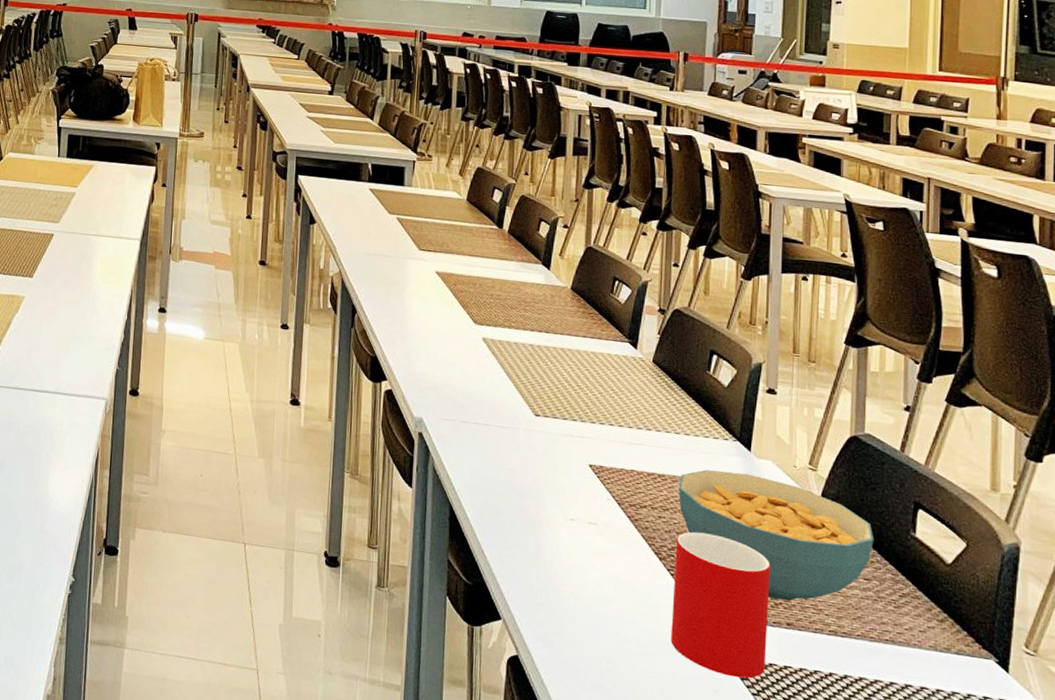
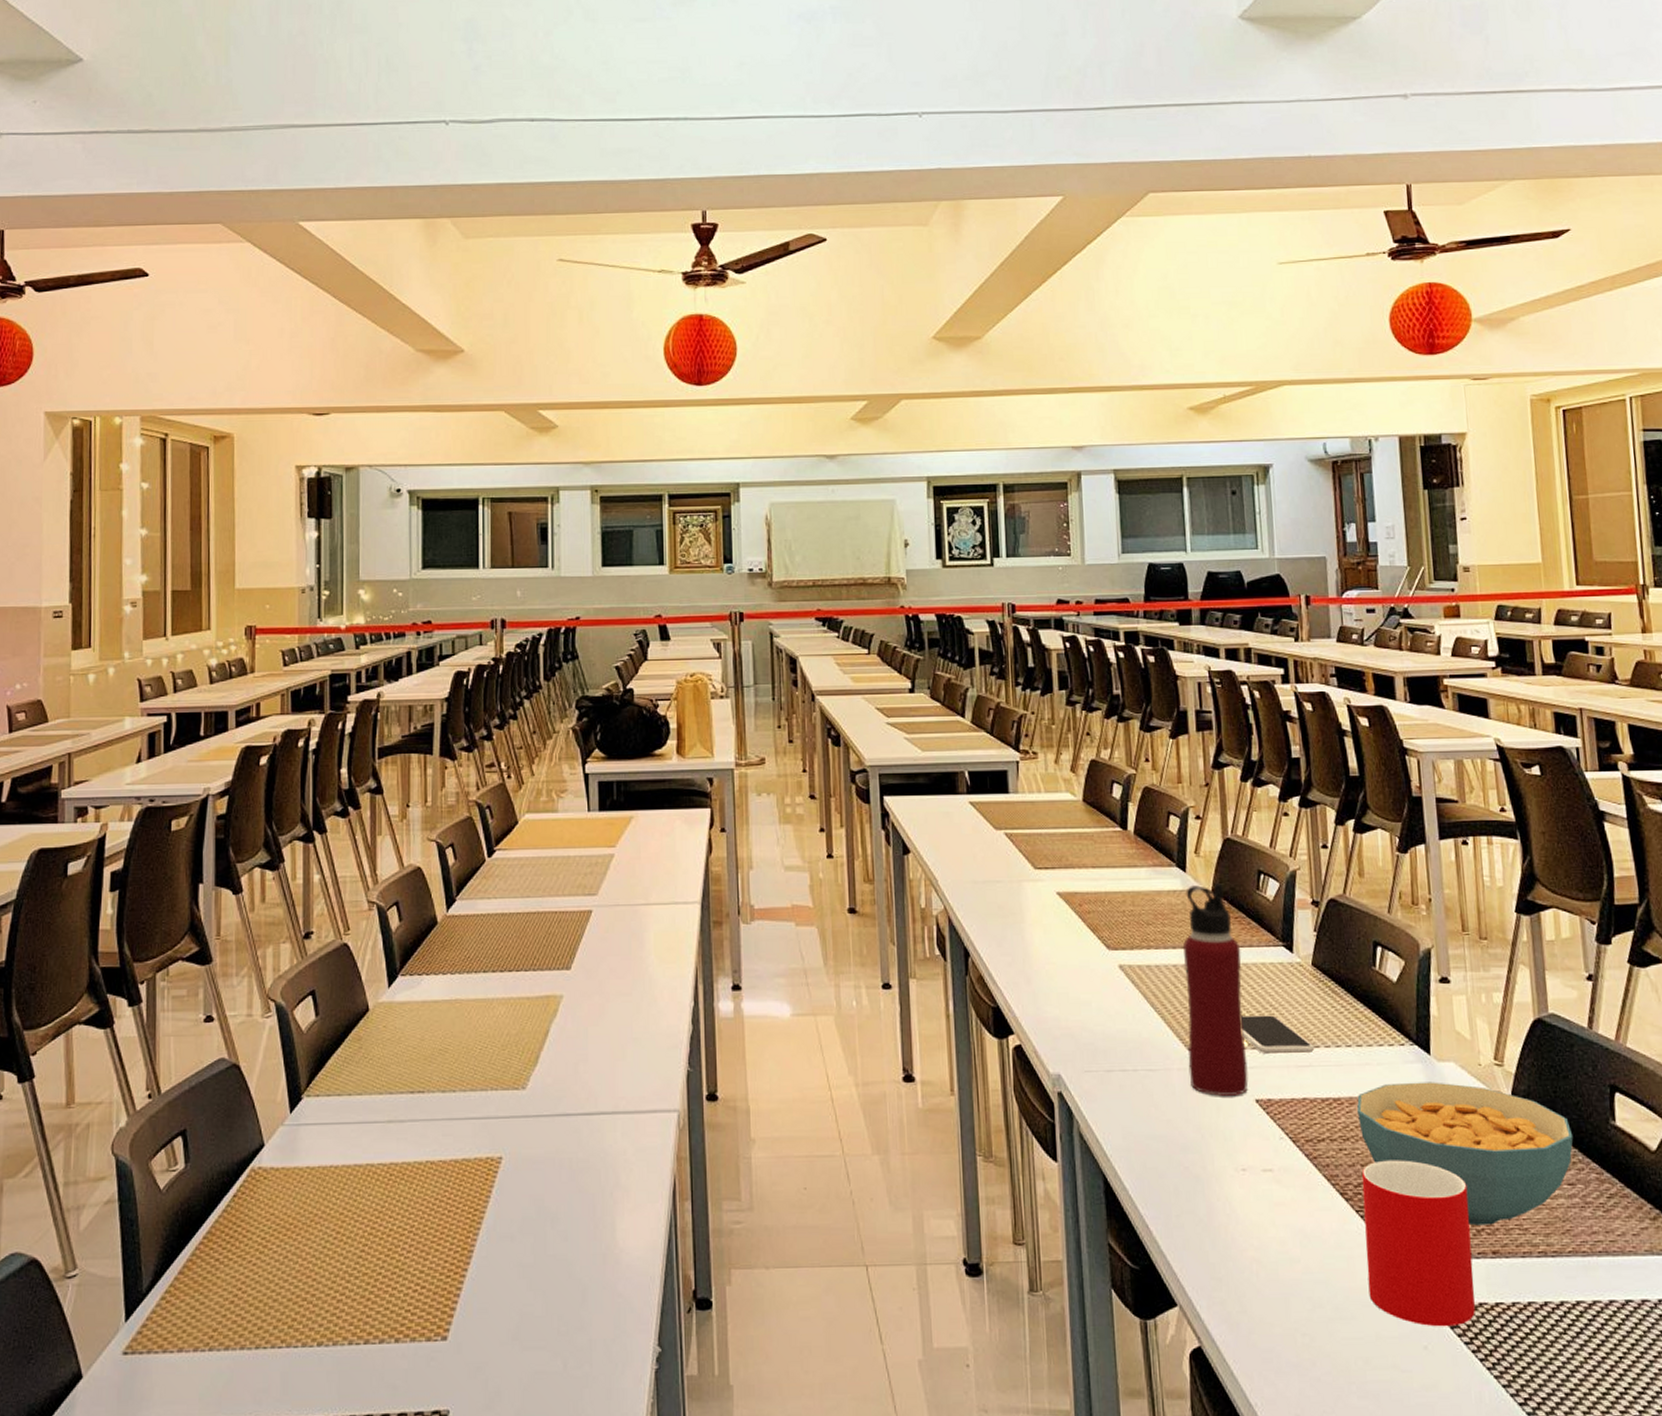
water bottle: none [533,281,591,459] -> present [1183,883,1249,1096]
smartphone: none [584,394,646,435] -> present [1241,1015,1314,1055]

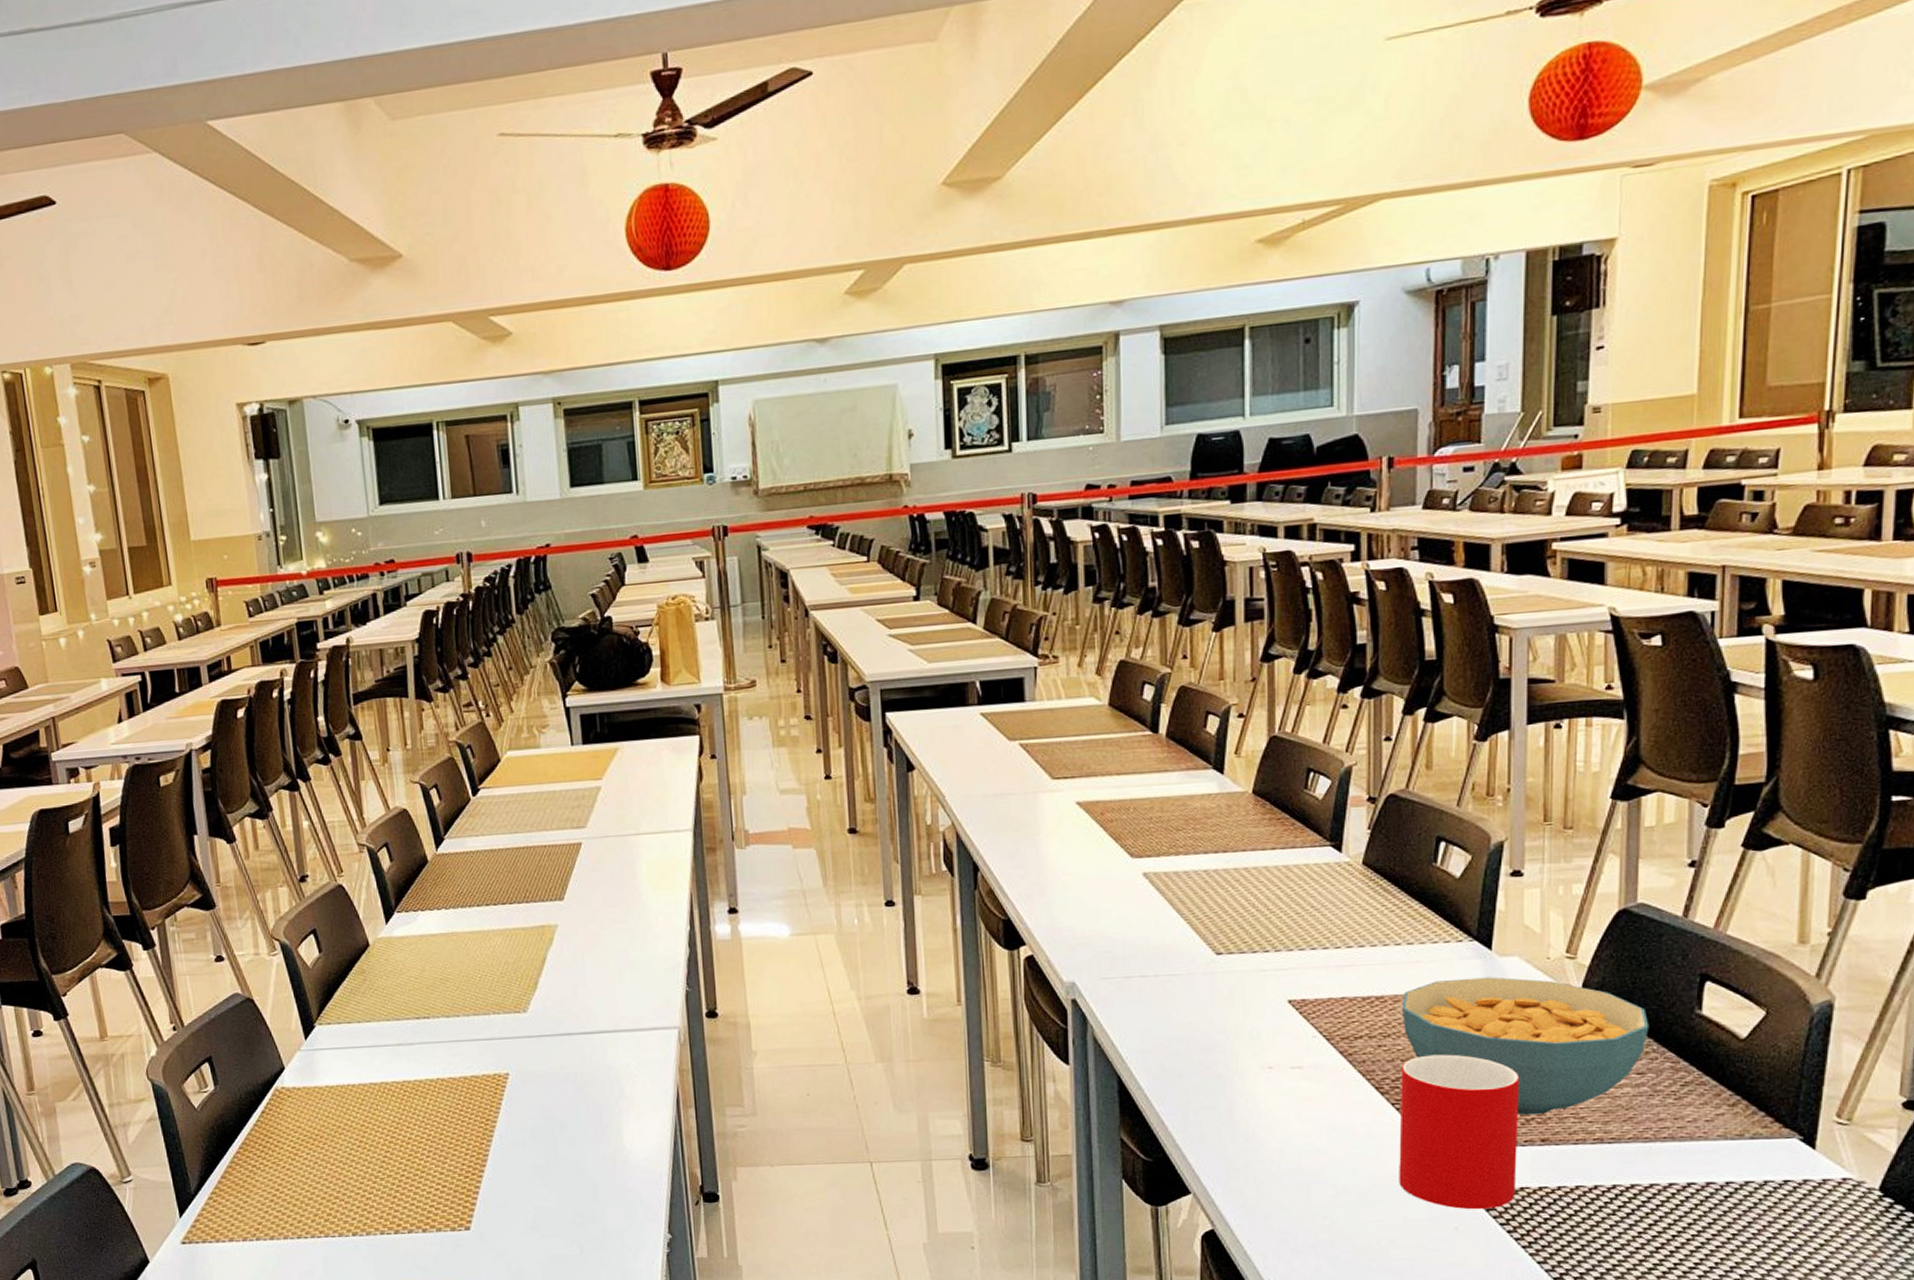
water bottle: present [1183,883,1249,1096] -> none [1215,784,1282,998]
smartphone: present [1241,1015,1314,1055] -> none [1278,916,1358,956]

